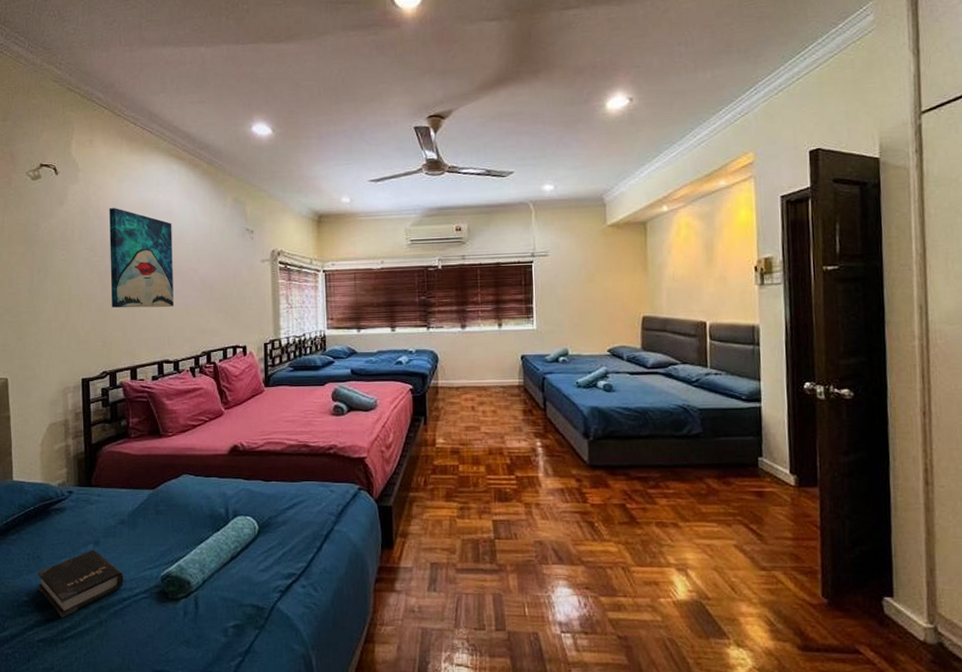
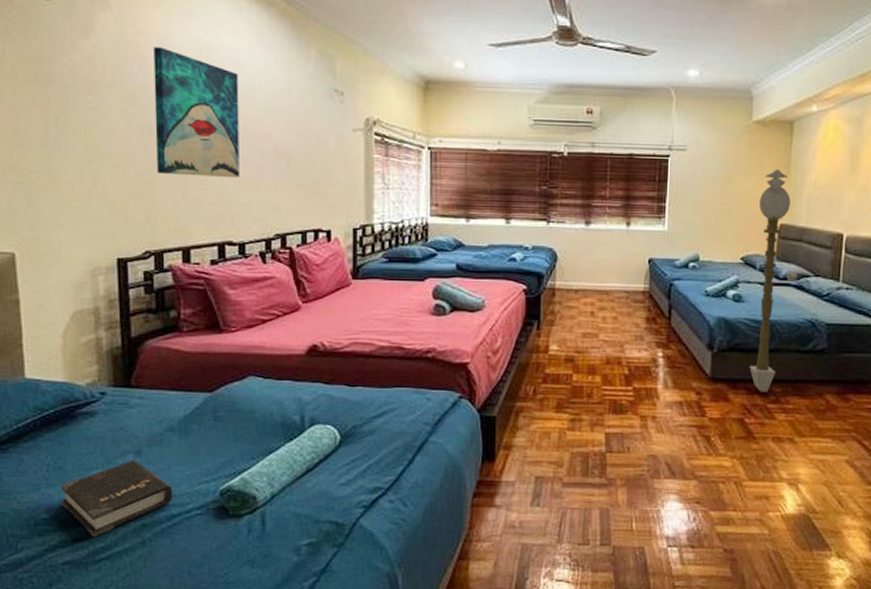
magic staff: none [621,266,666,478] -> present [749,169,798,392]

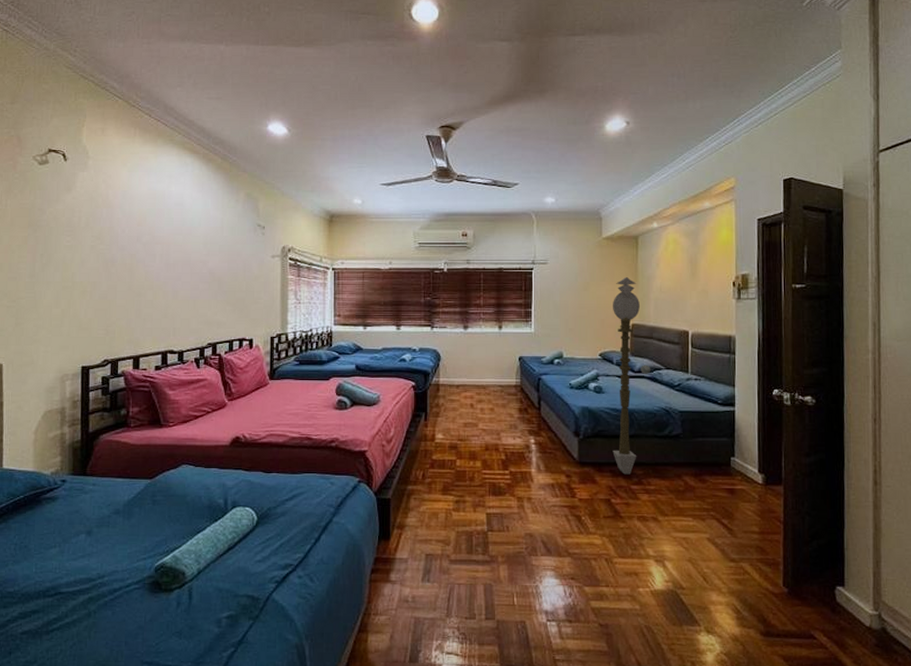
hardback book: present [60,460,172,537] -> none [23,539,115,609]
wall art: present [153,47,239,177] -> none [116,197,183,297]

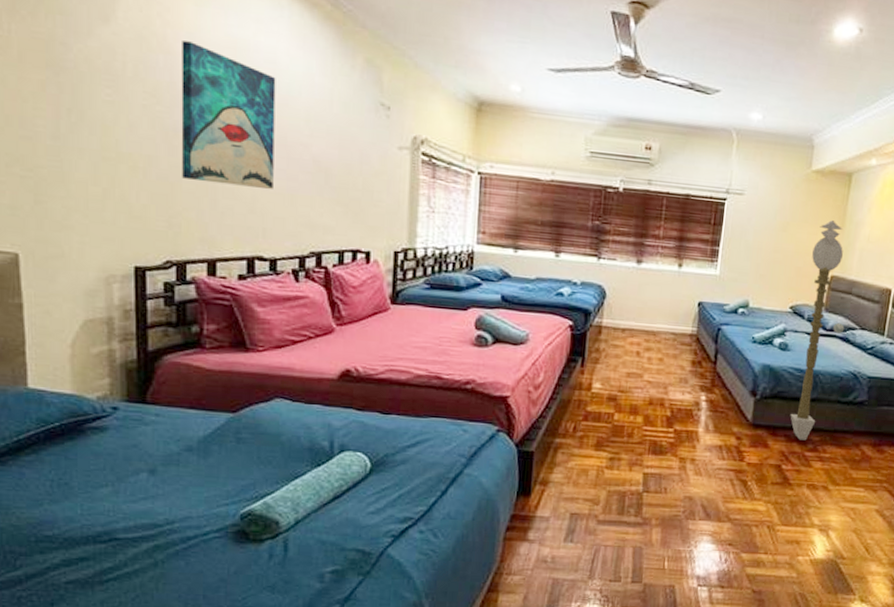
wall art: none [116,197,183,297] -> present [181,41,276,189]

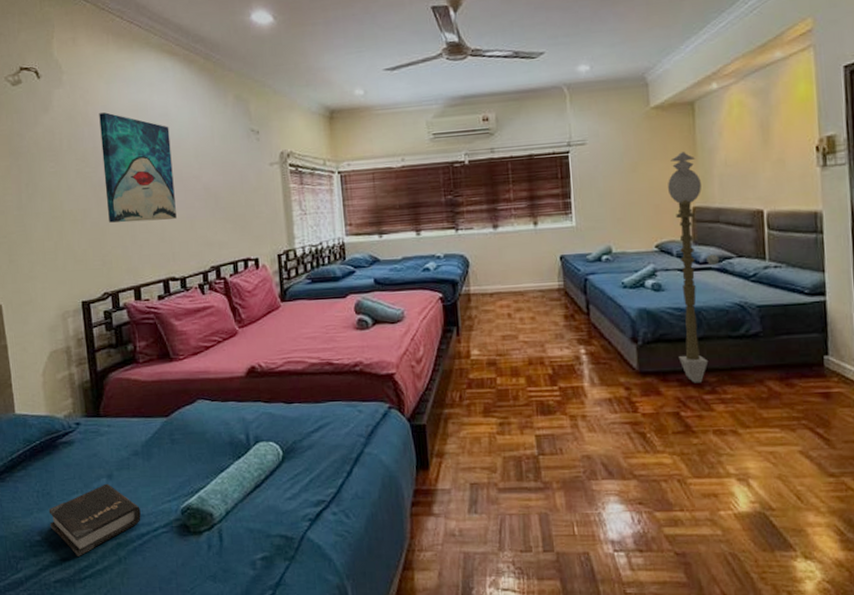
hardback book: none [65,479,189,557] -> present [48,483,141,556]

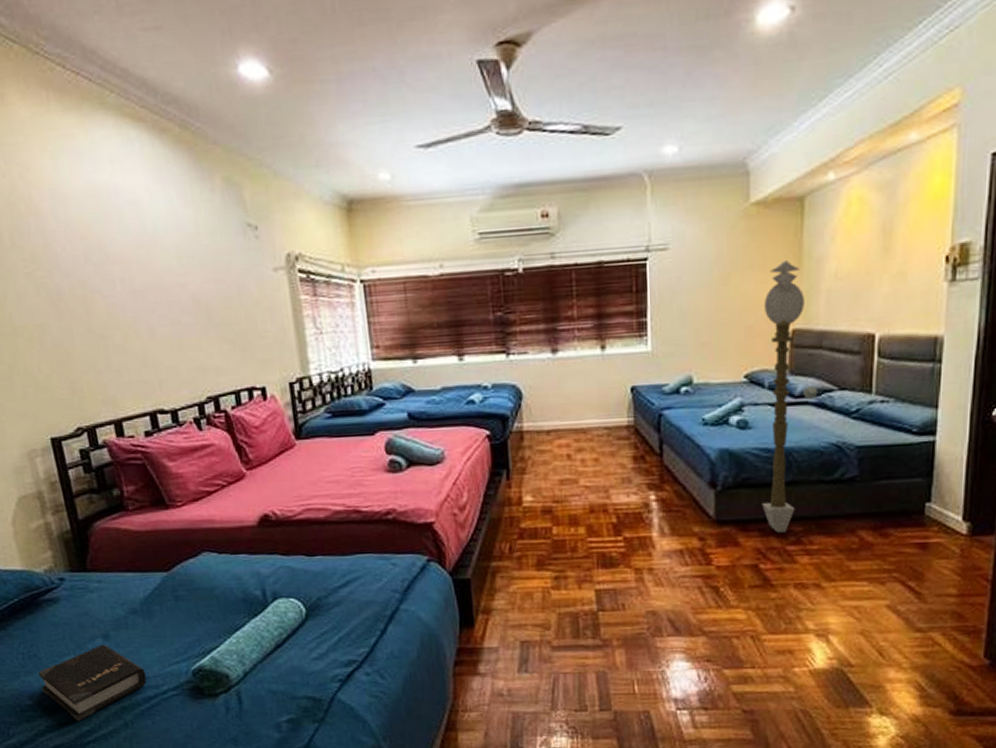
wall art: present [99,112,177,223] -> none [46,198,160,342]

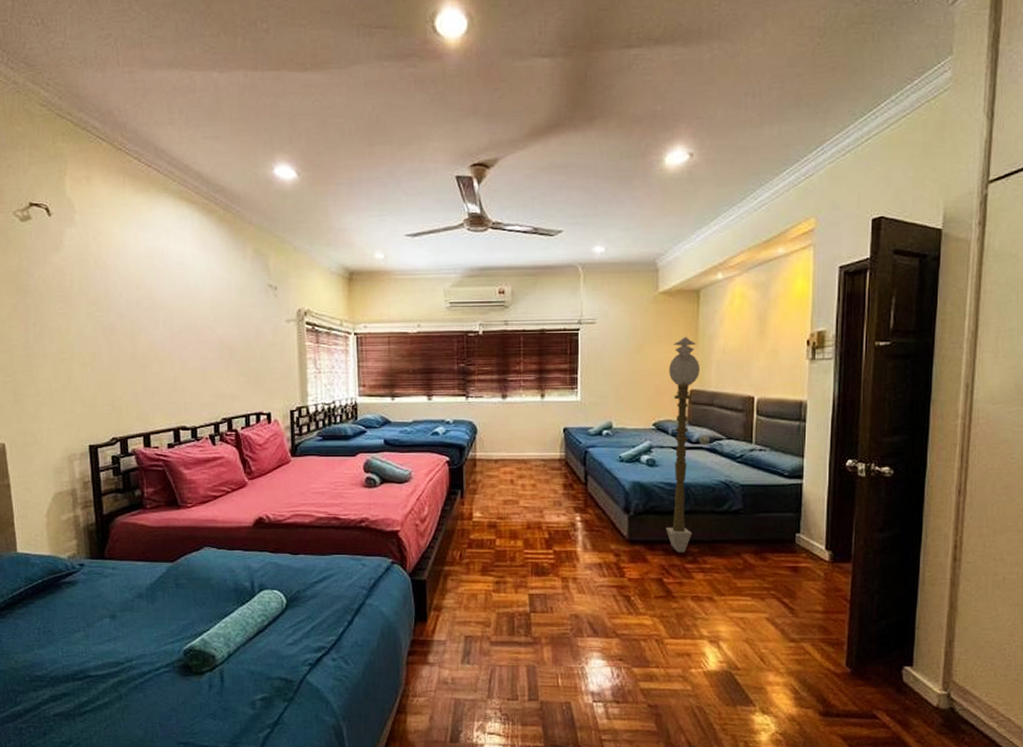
hardback book: present [37,644,147,721] -> none [49,623,143,692]

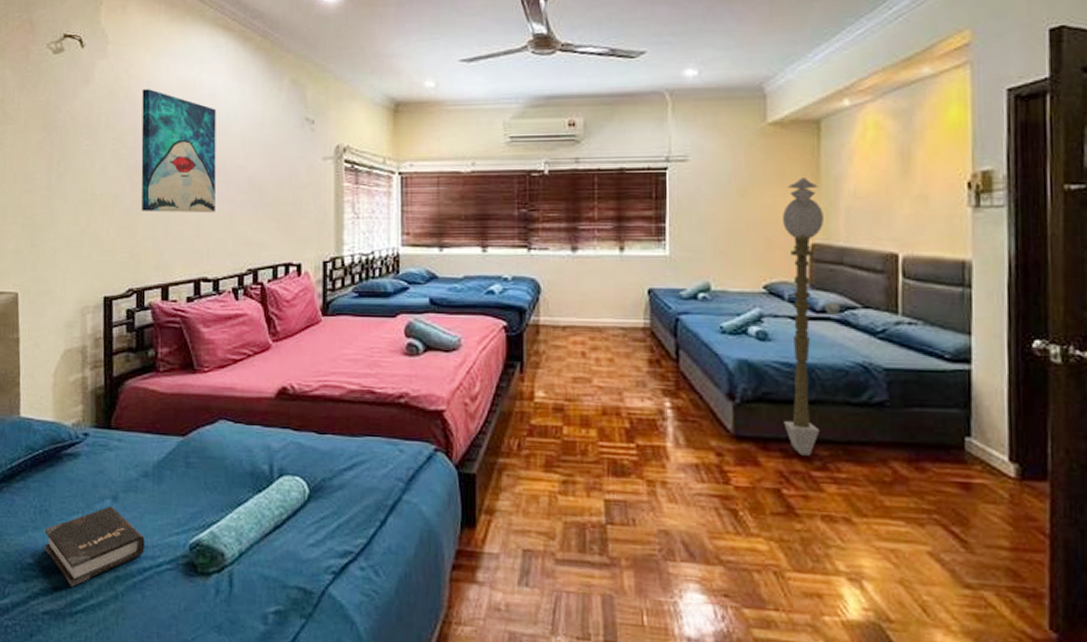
hardback book: none [49,623,143,692] -> present [44,506,145,587]
wall art: none [112,256,190,369] -> present [141,89,216,212]

